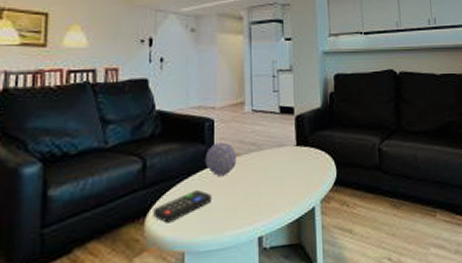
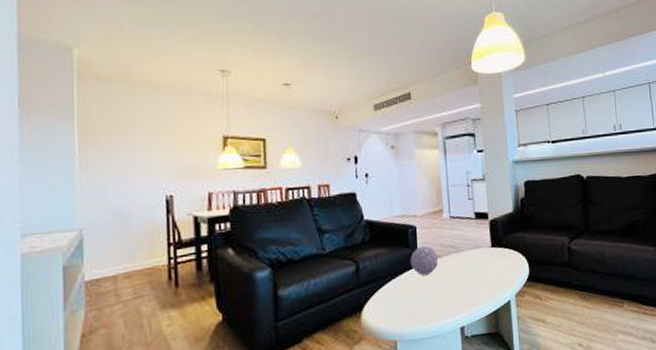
remote control: present [153,190,212,223] -> none [368,288,418,317]

